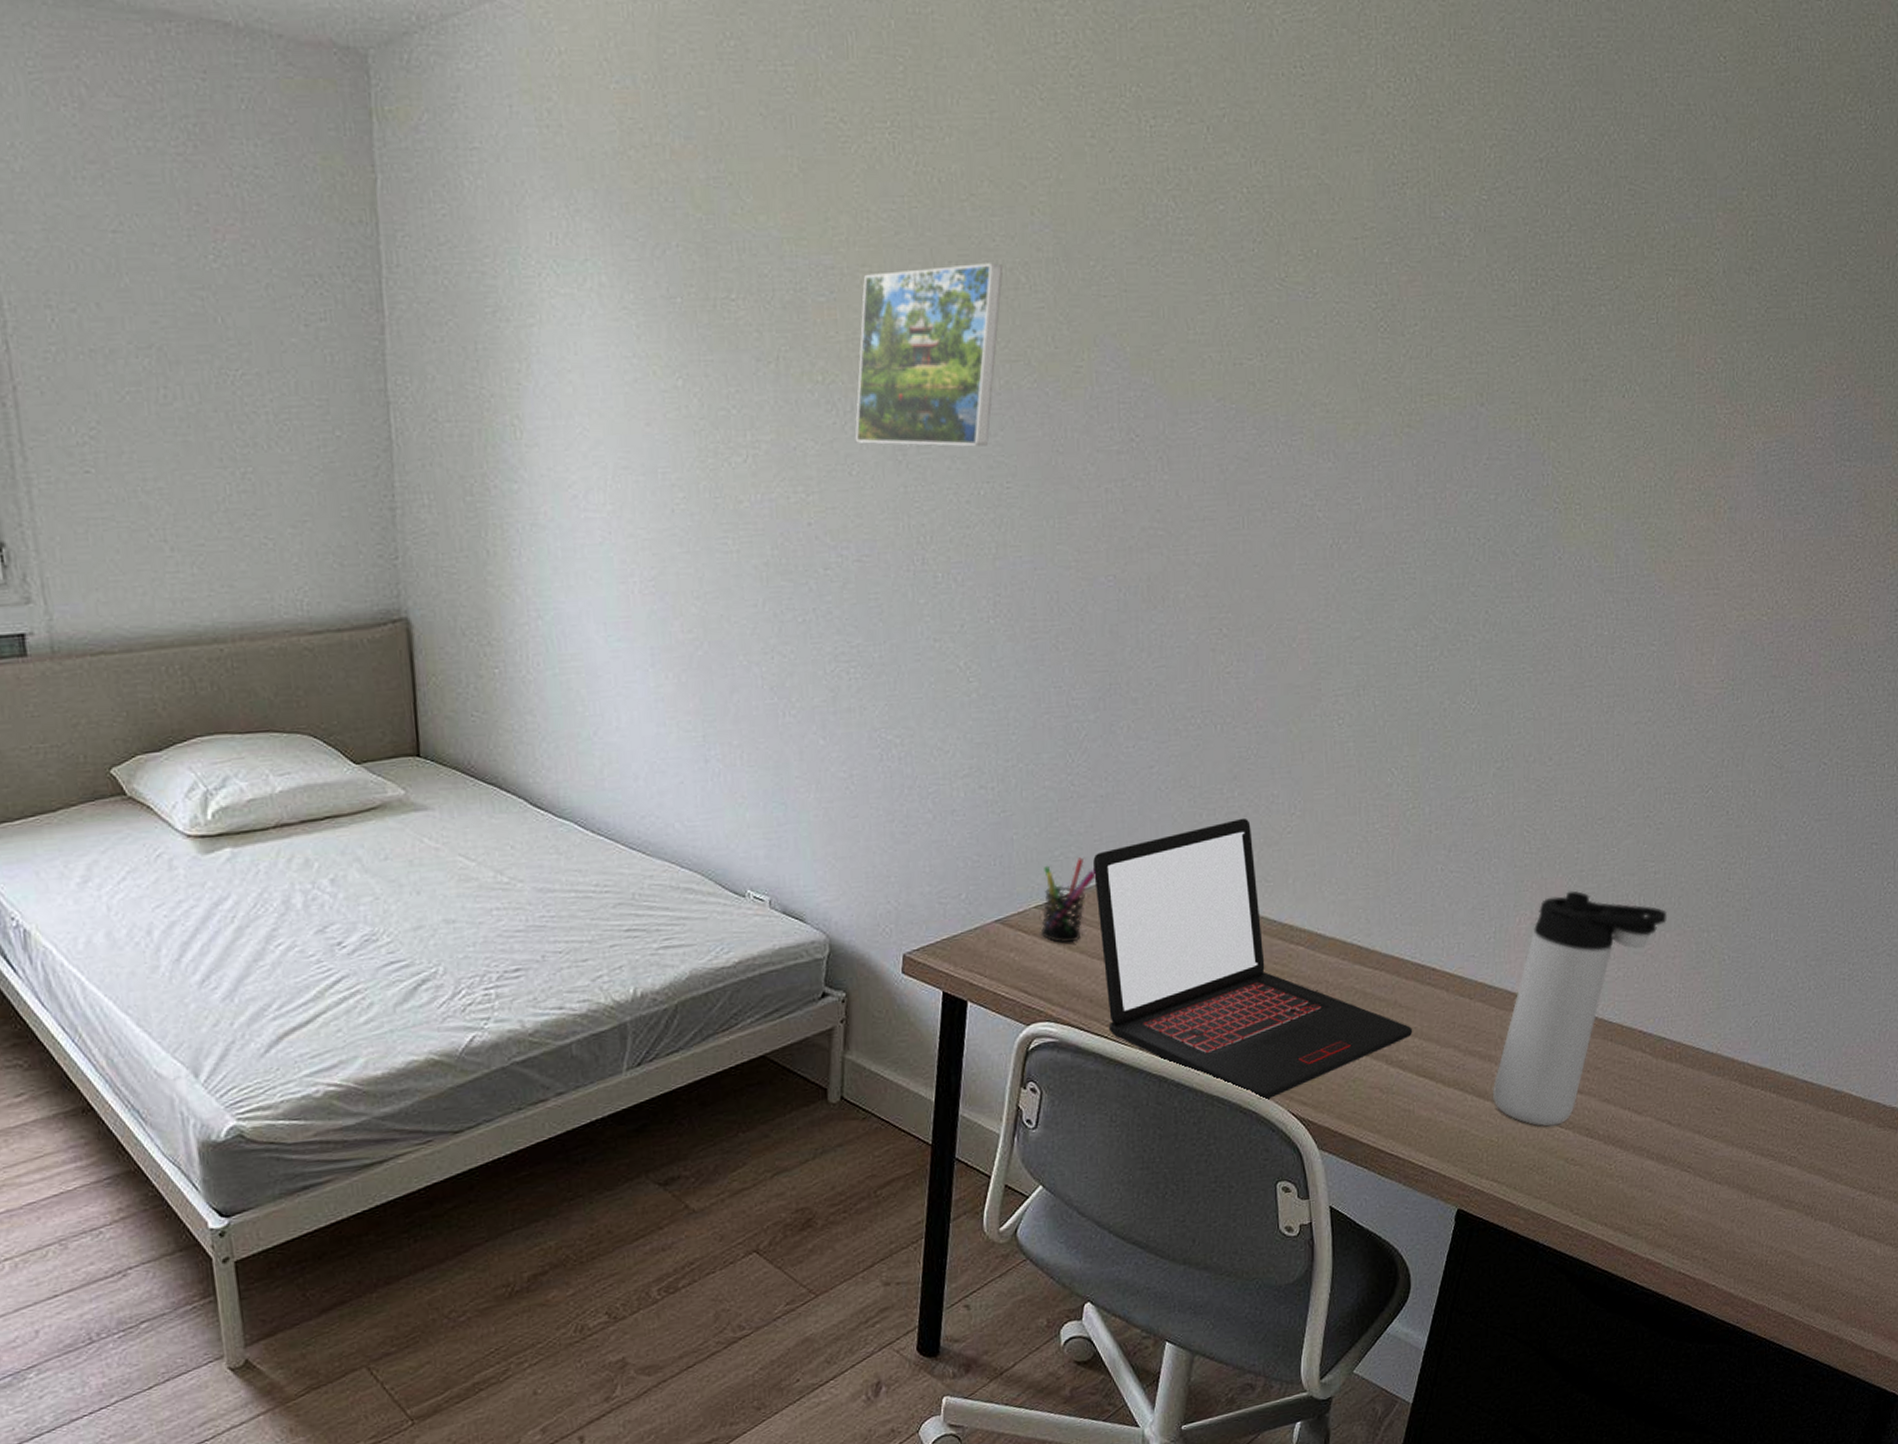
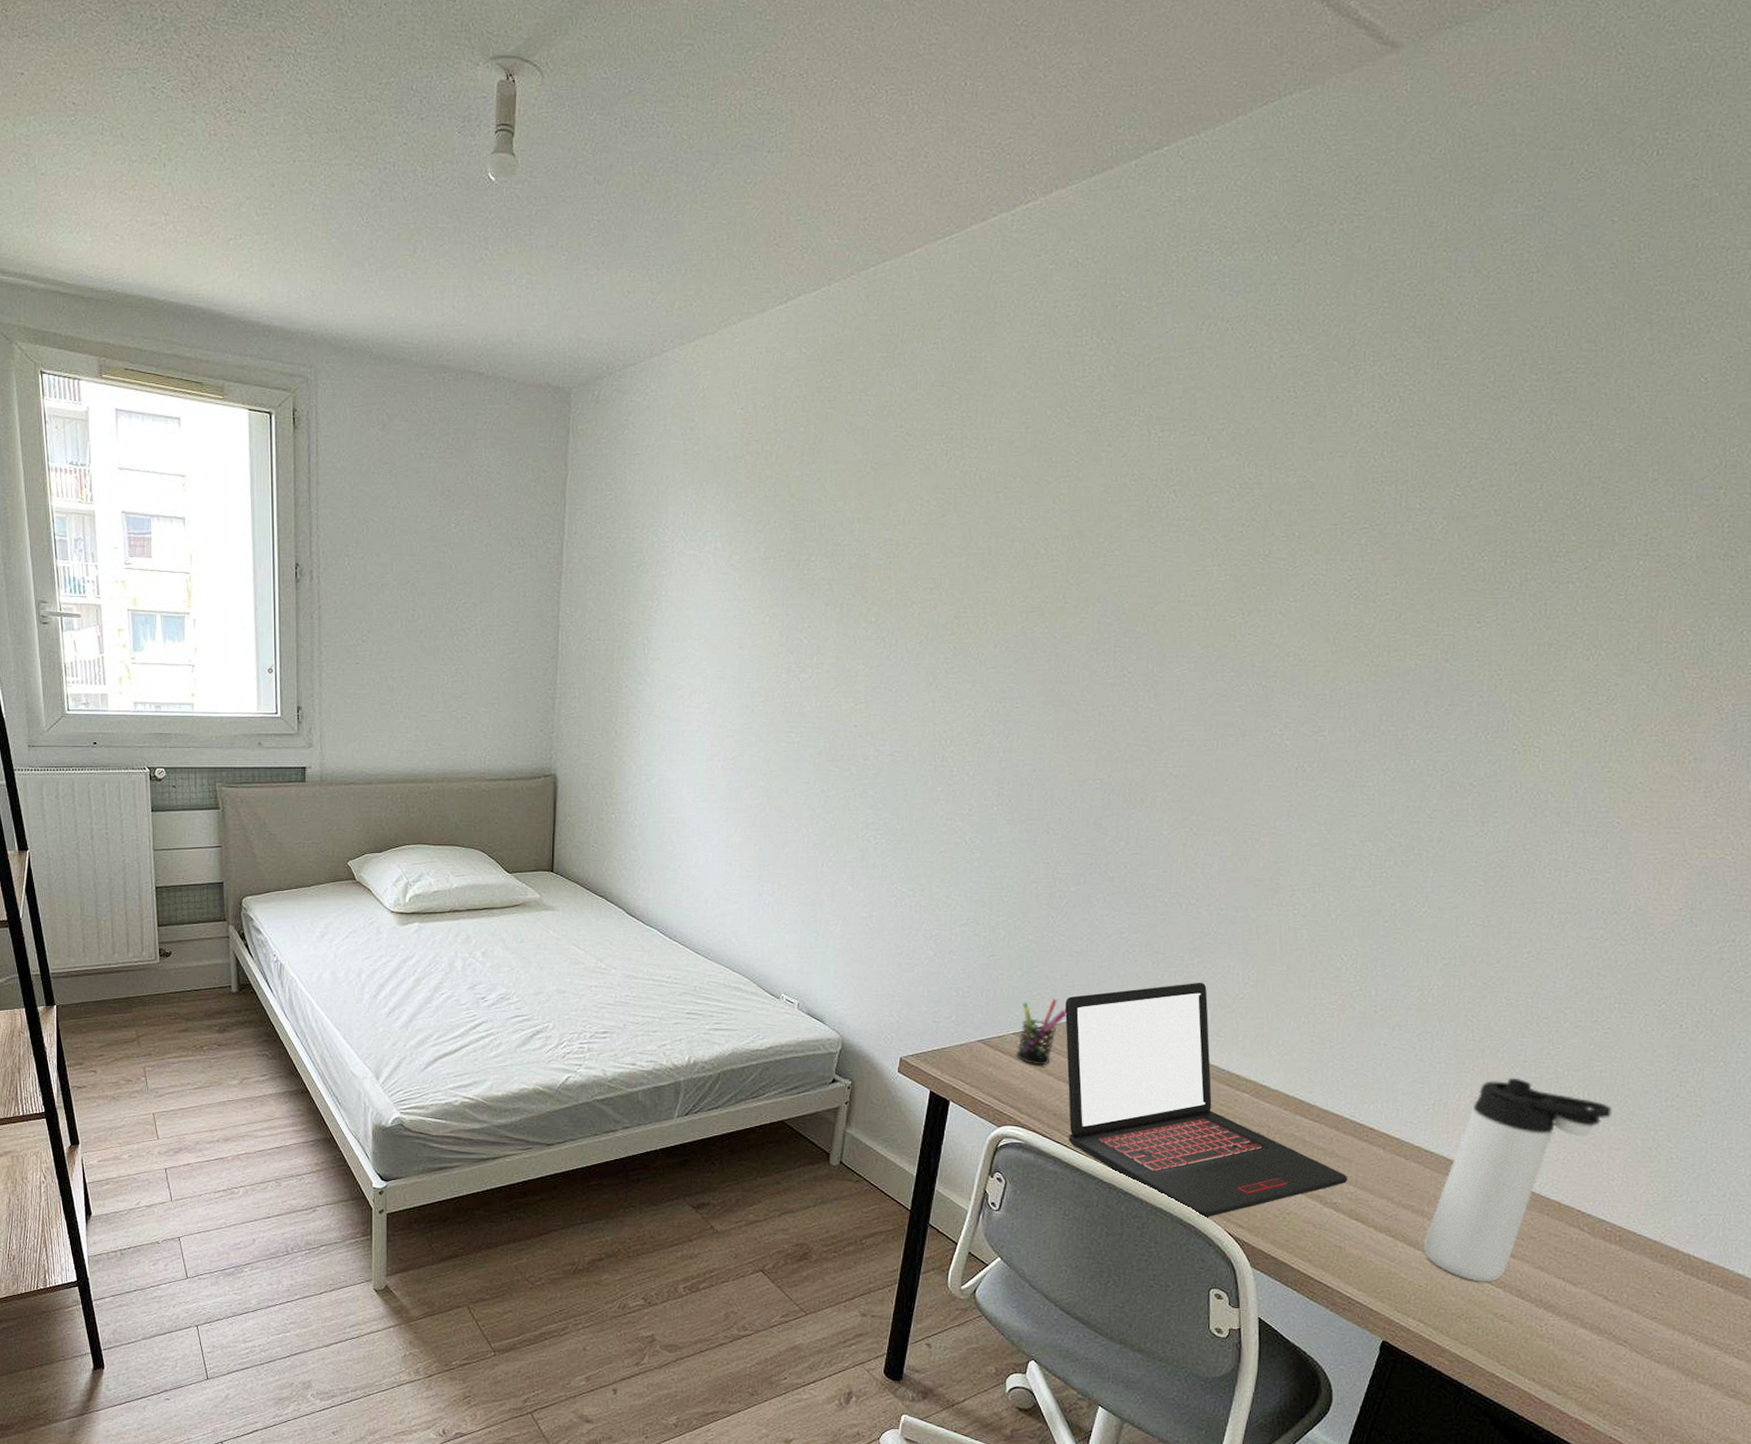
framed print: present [855,263,1004,447] -> none [896,538,1027,675]

